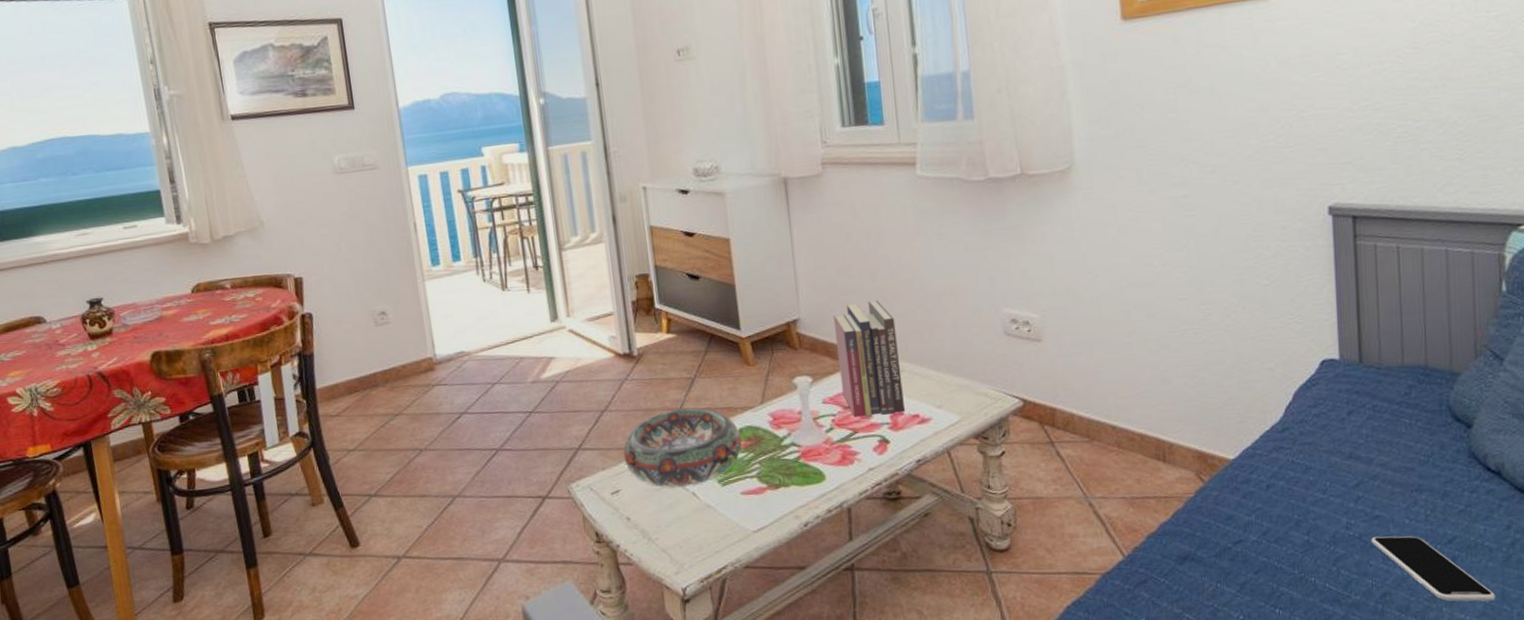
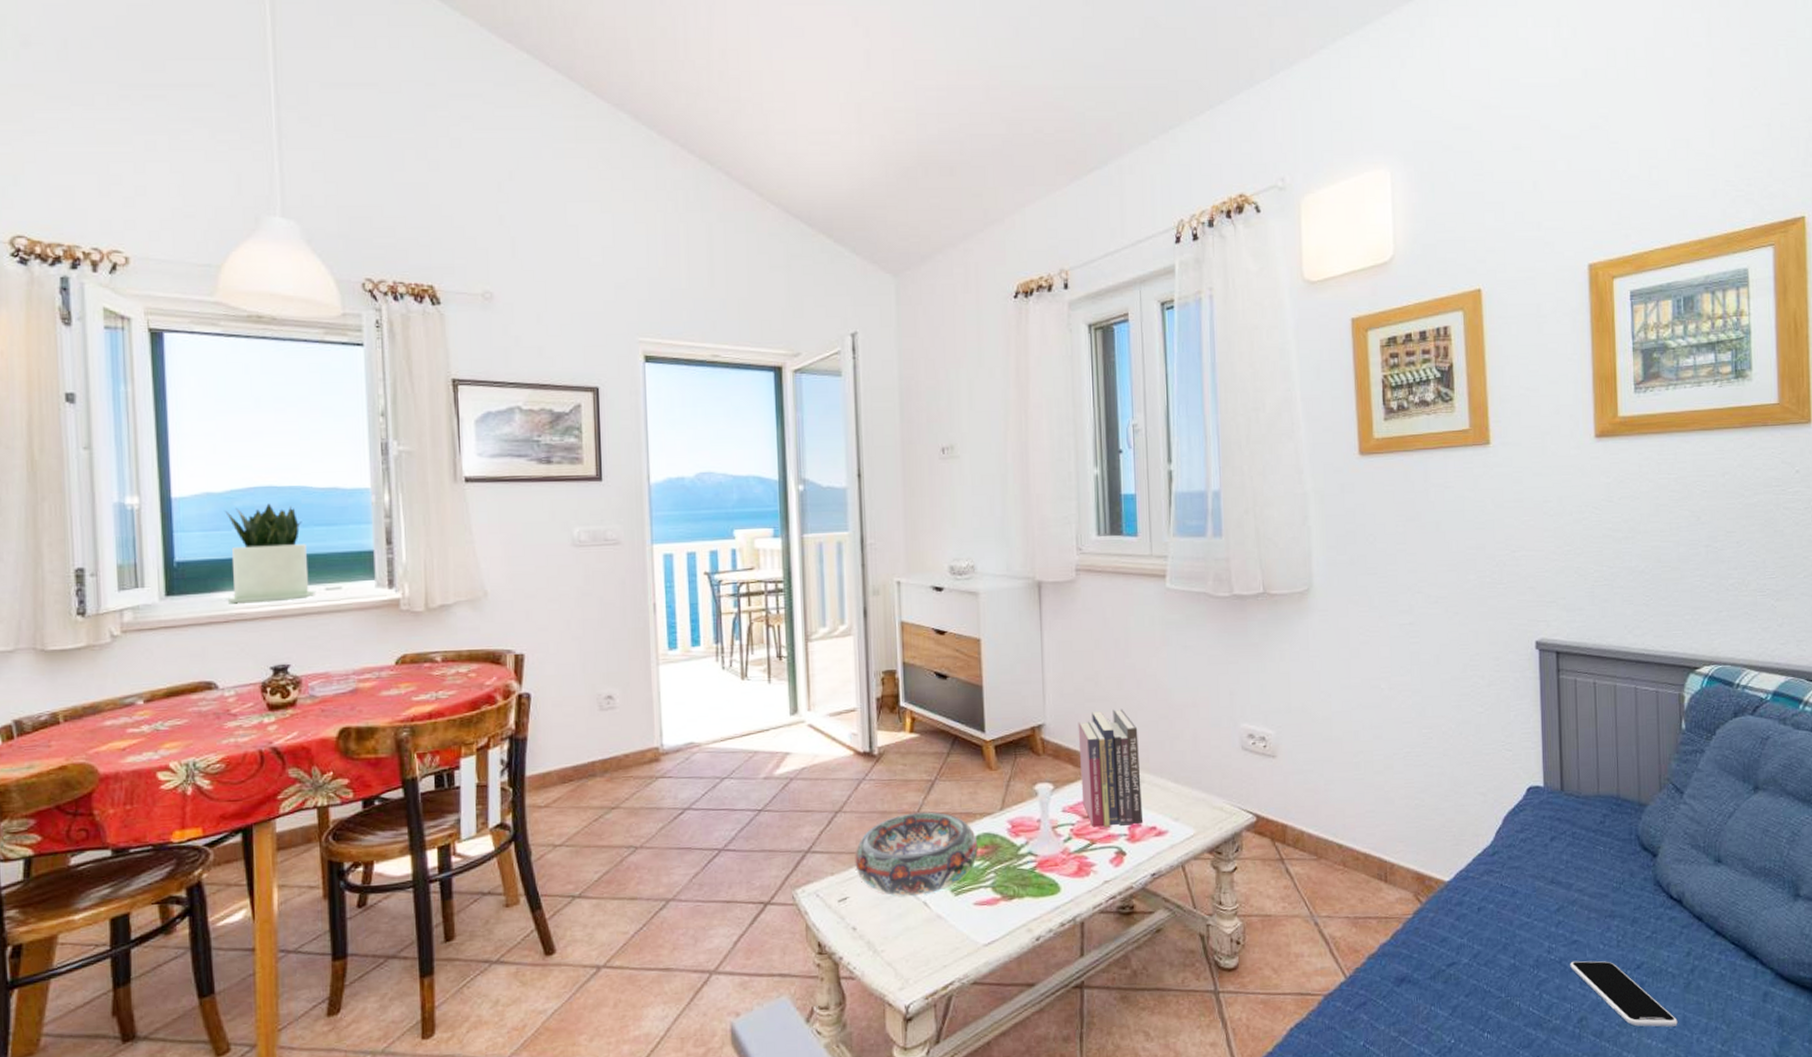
planter: none [30,153,116,246] -> present [225,503,317,604]

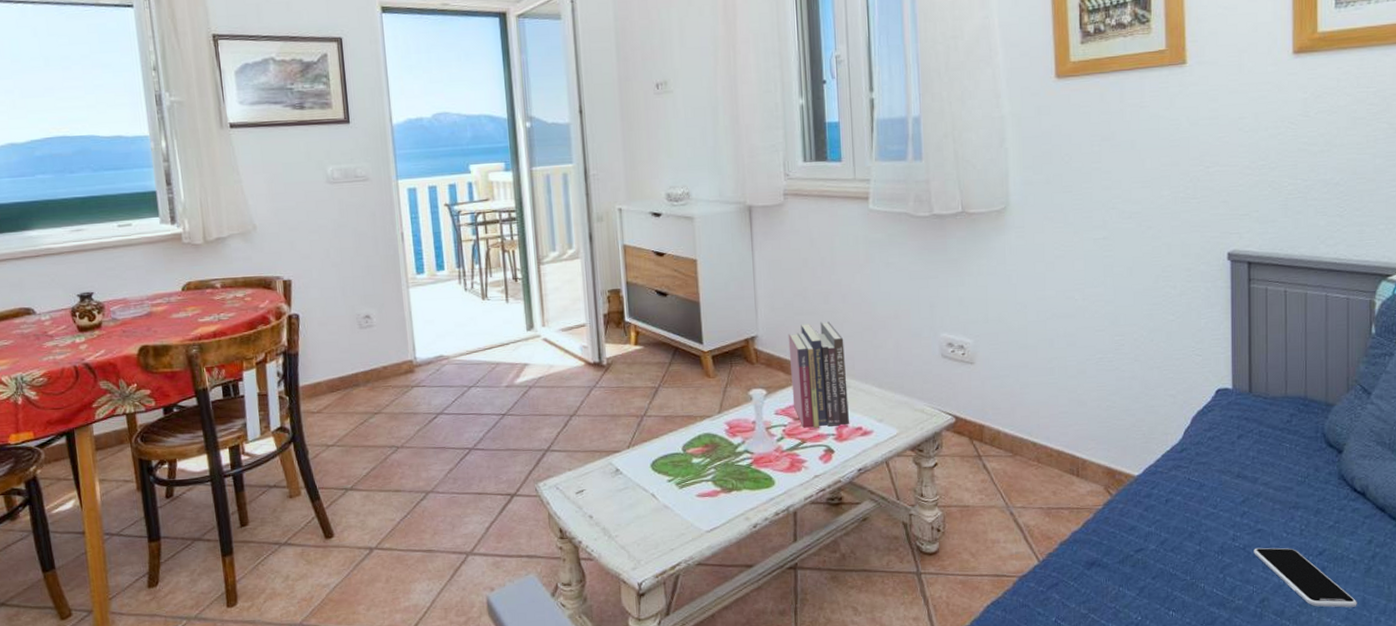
planter: present [225,503,317,604] -> none [28,151,111,241]
decorative bowl: present [855,812,978,897] -> none [589,415,699,490]

